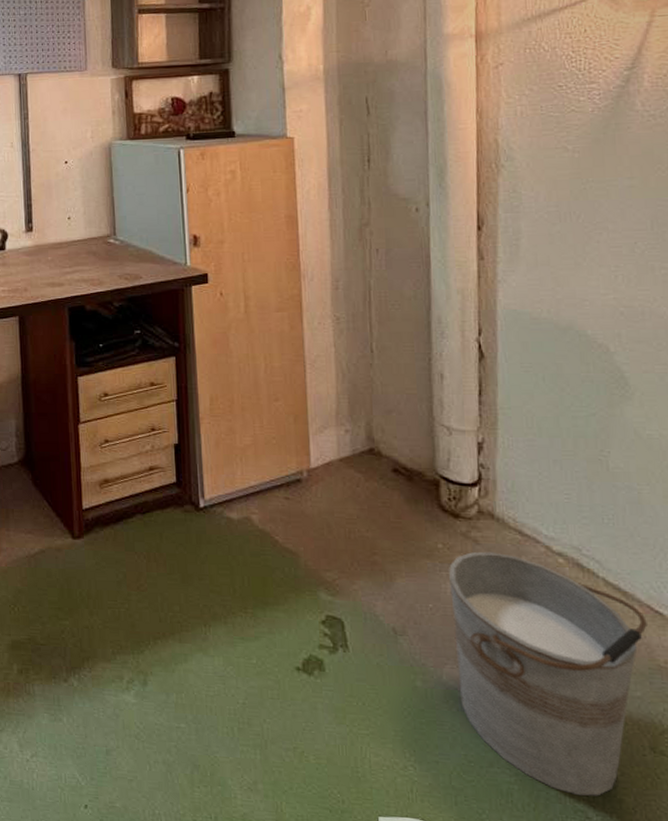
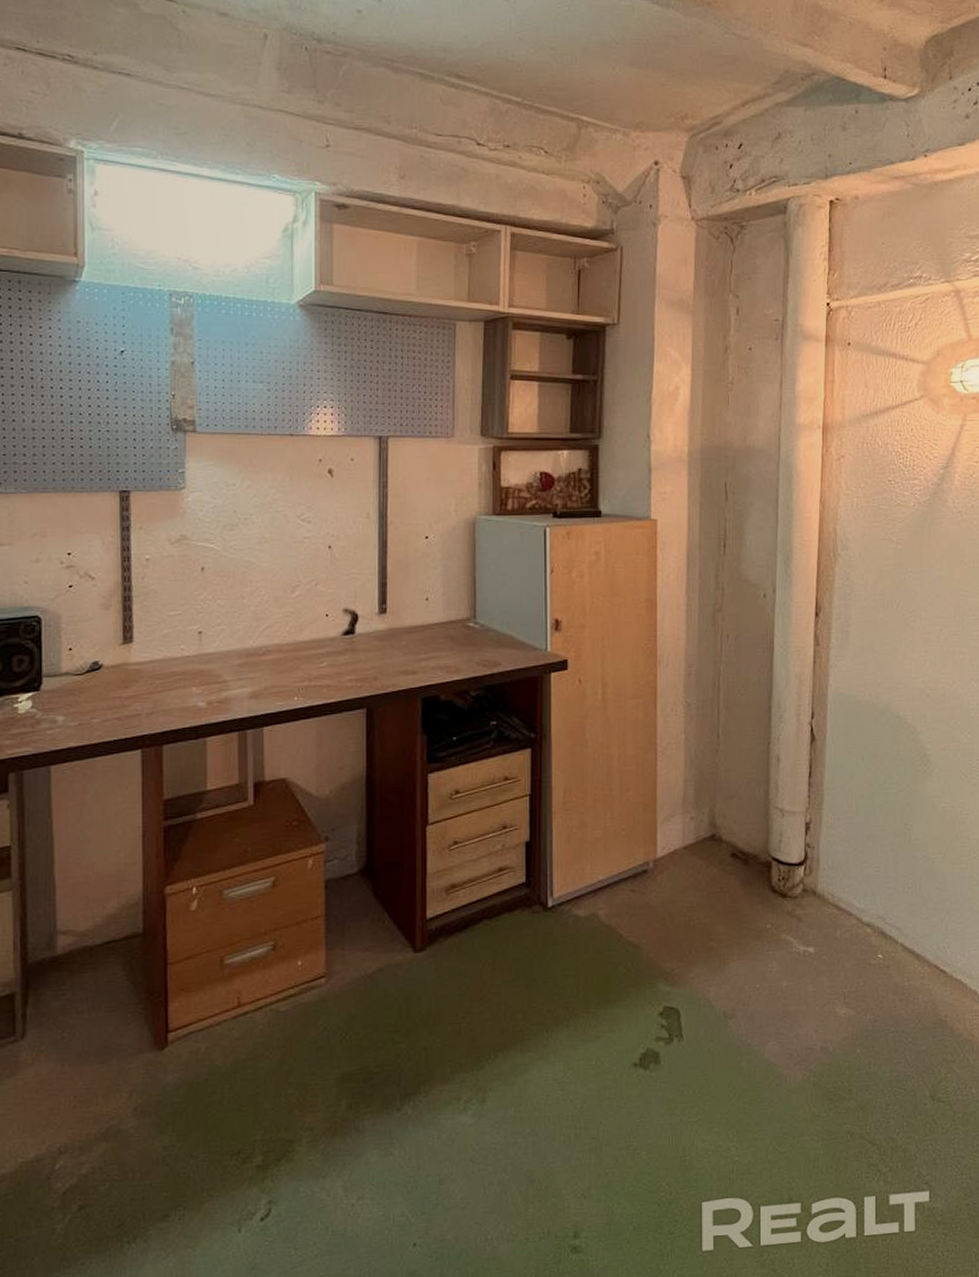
bucket: present [449,551,647,796] -> none [775,927,933,1151]

